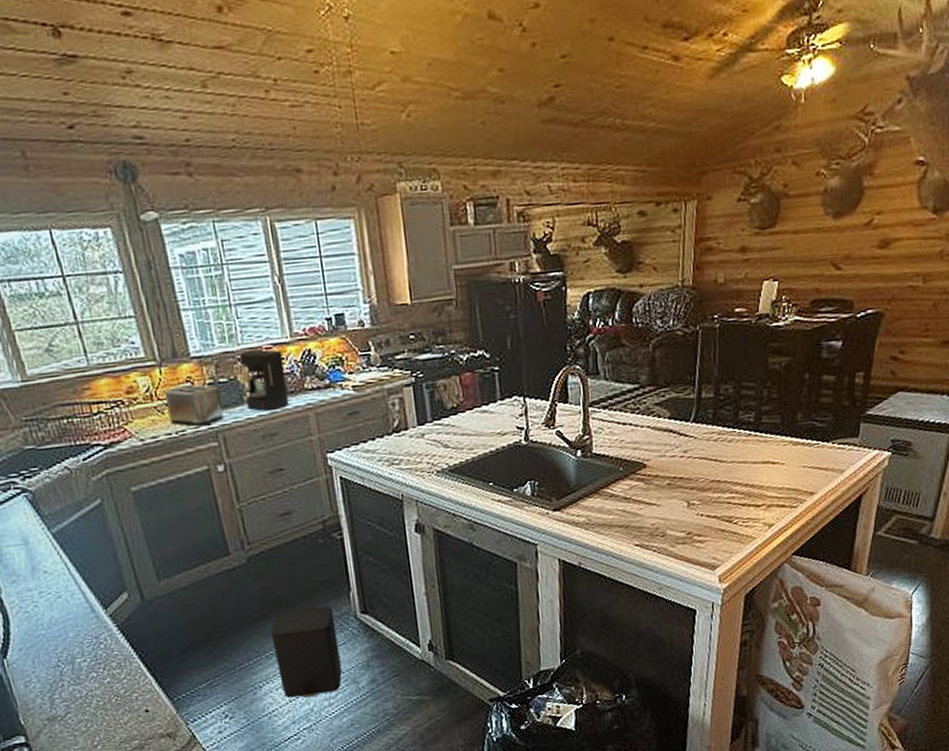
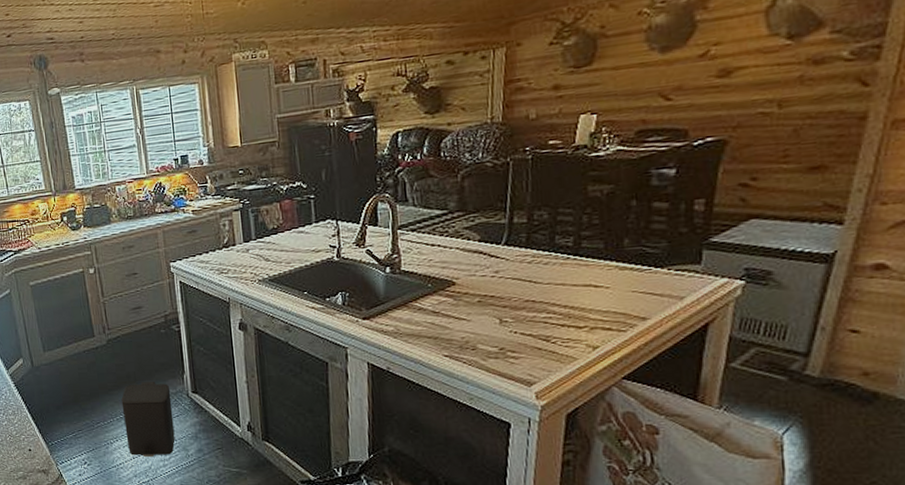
toaster: present [164,384,224,427] -> none [56,209,96,240]
coffee maker: present [239,349,289,412] -> none [109,183,144,230]

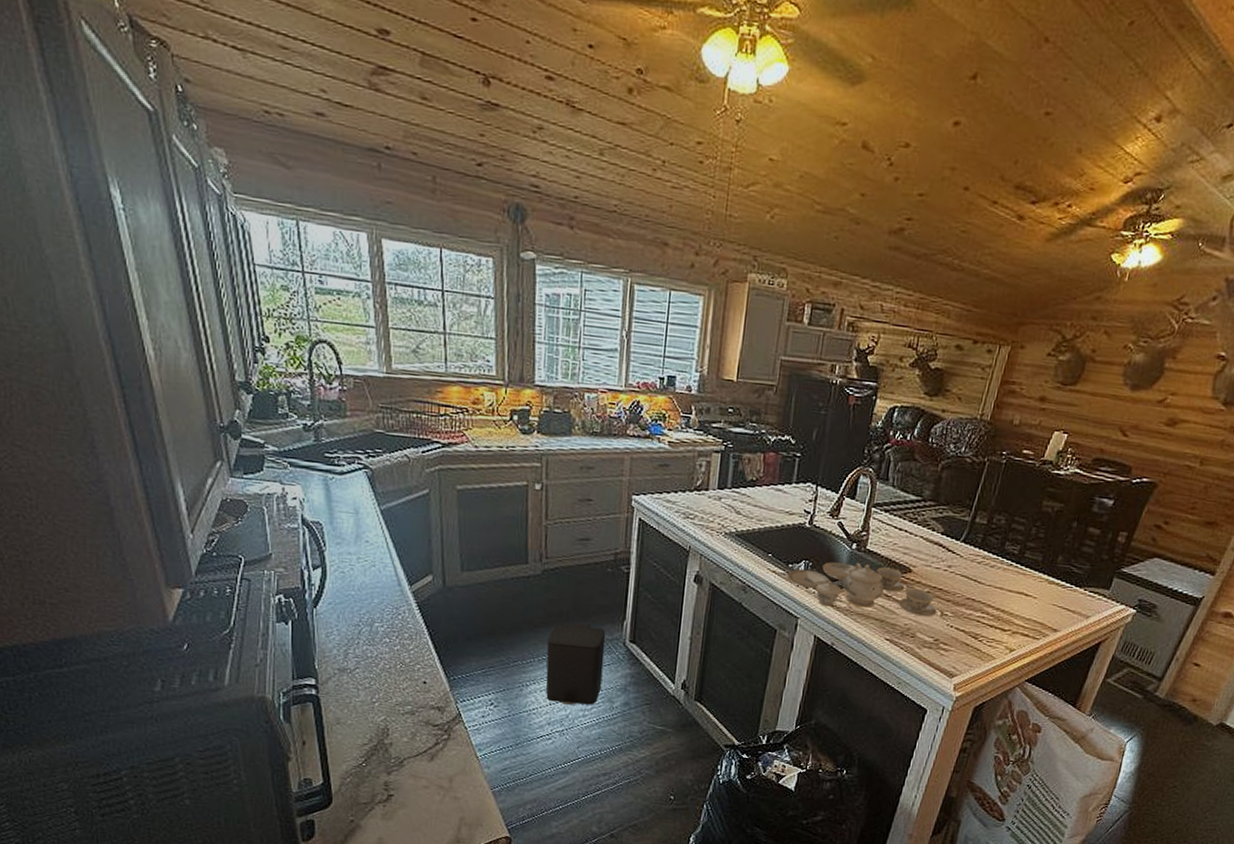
tea set: none [327,284,495,334] -> present [787,562,938,617]

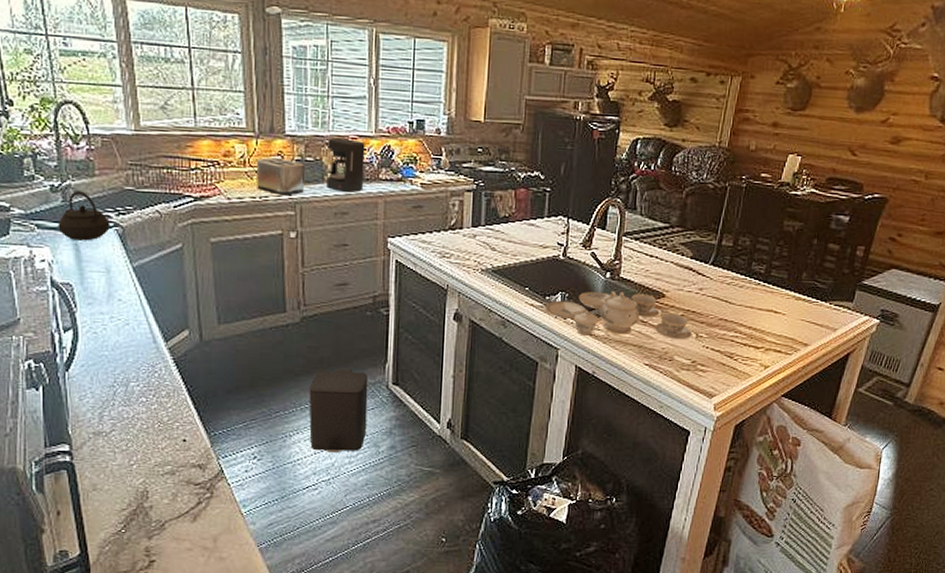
kettle: none [309,431,360,482] -> present [58,191,110,241]
toaster: none [504,407,552,447] -> present [256,157,304,196]
coffee maker: none [573,390,614,448] -> present [326,138,365,194]

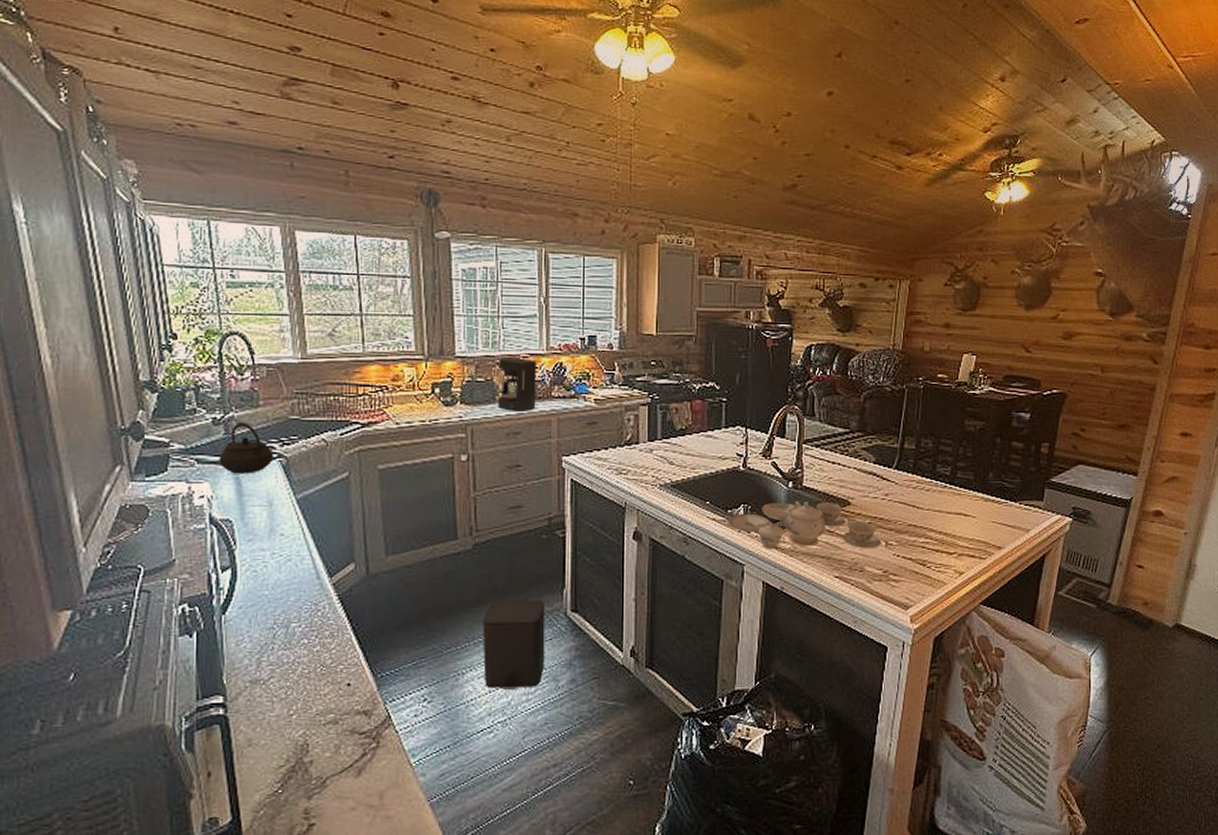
toaster: present [256,157,304,196] -> none [425,380,475,418]

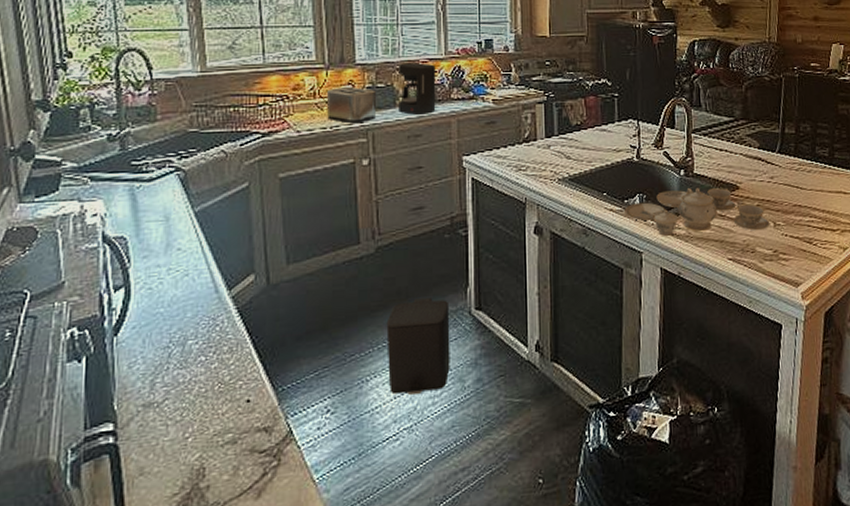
kettle: present [219,422,274,474] -> none [113,137,171,190]
toaster: none [425,380,475,418] -> present [326,87,376,124]

